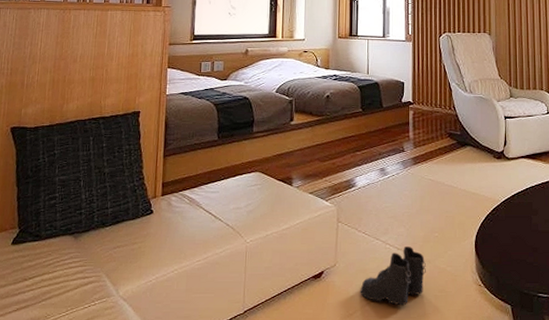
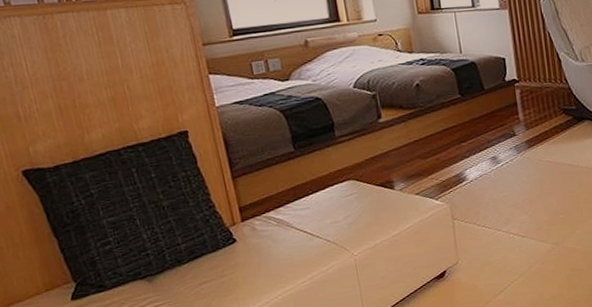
boots: present [360,247,426,306] -> none [488,232,555,291]

